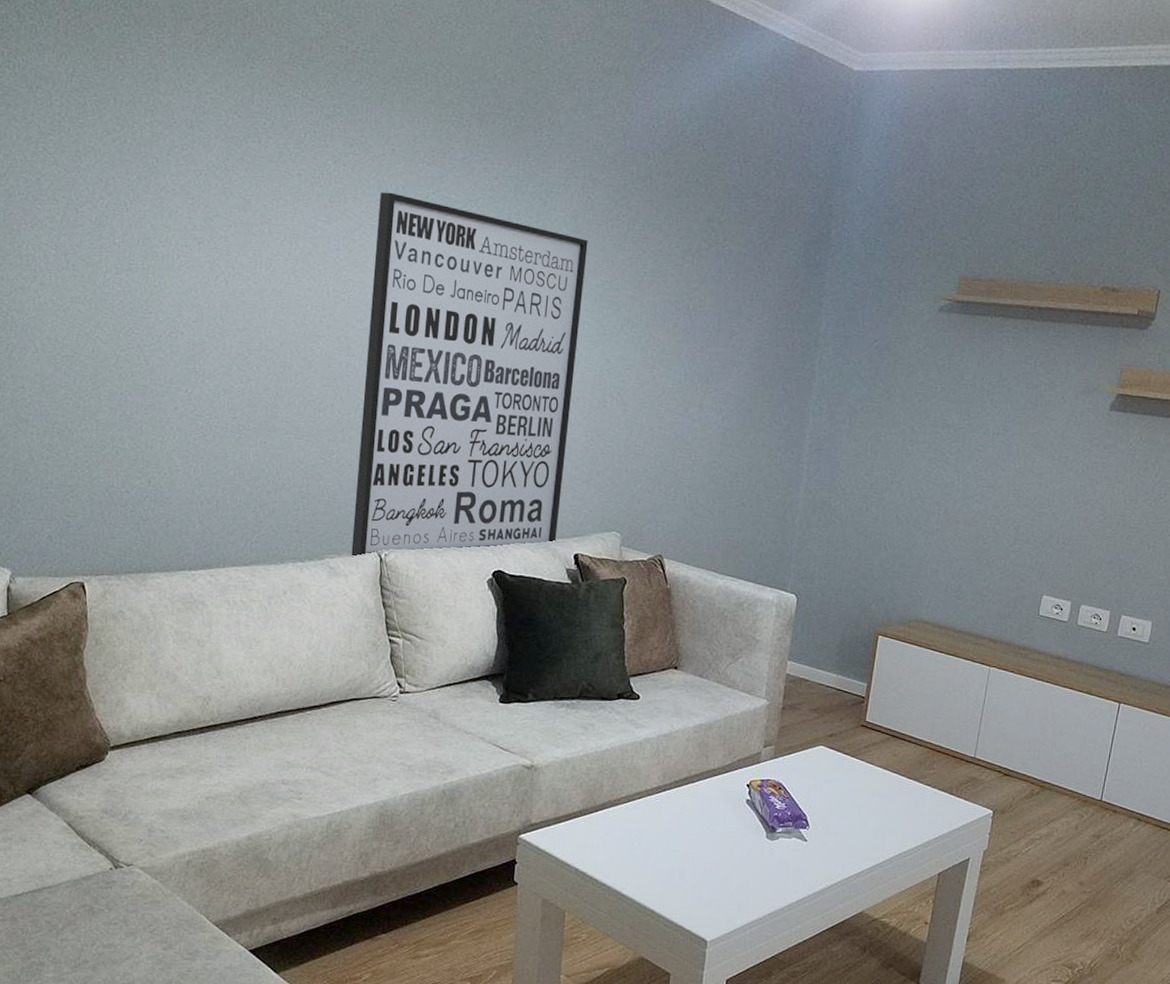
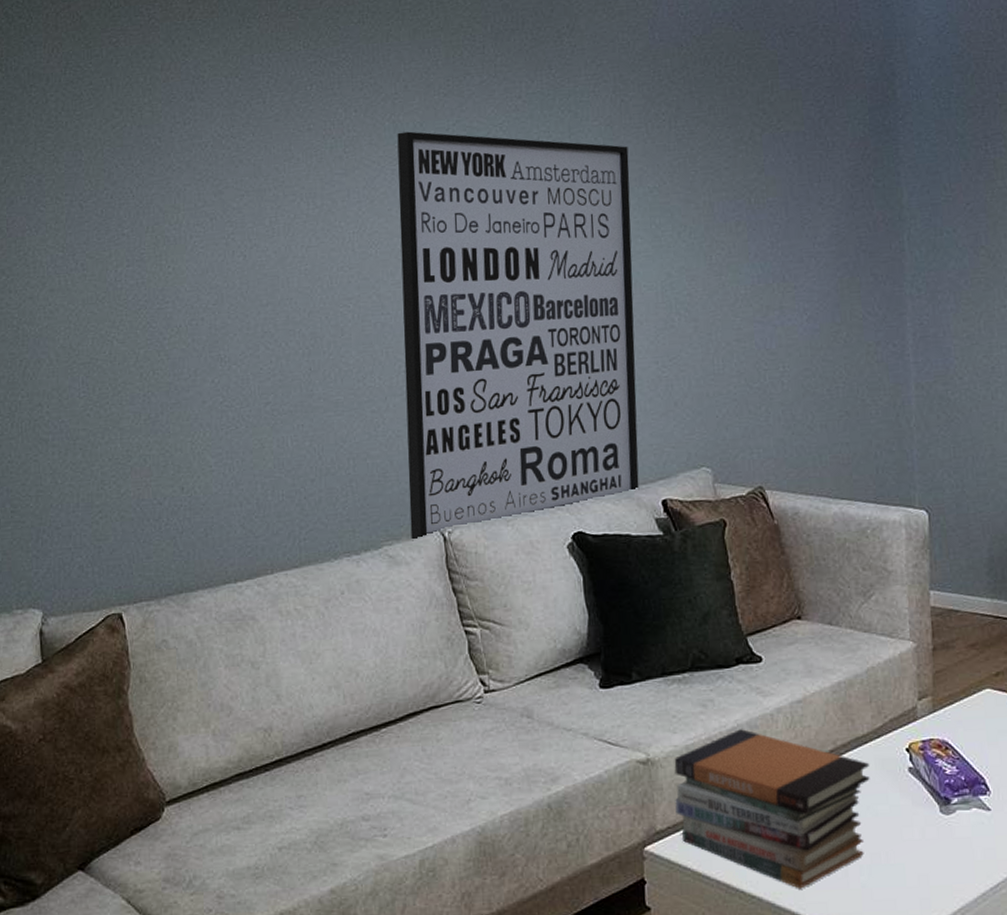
book stack: none [549,751,716,883] -> present [674,729,870,889]

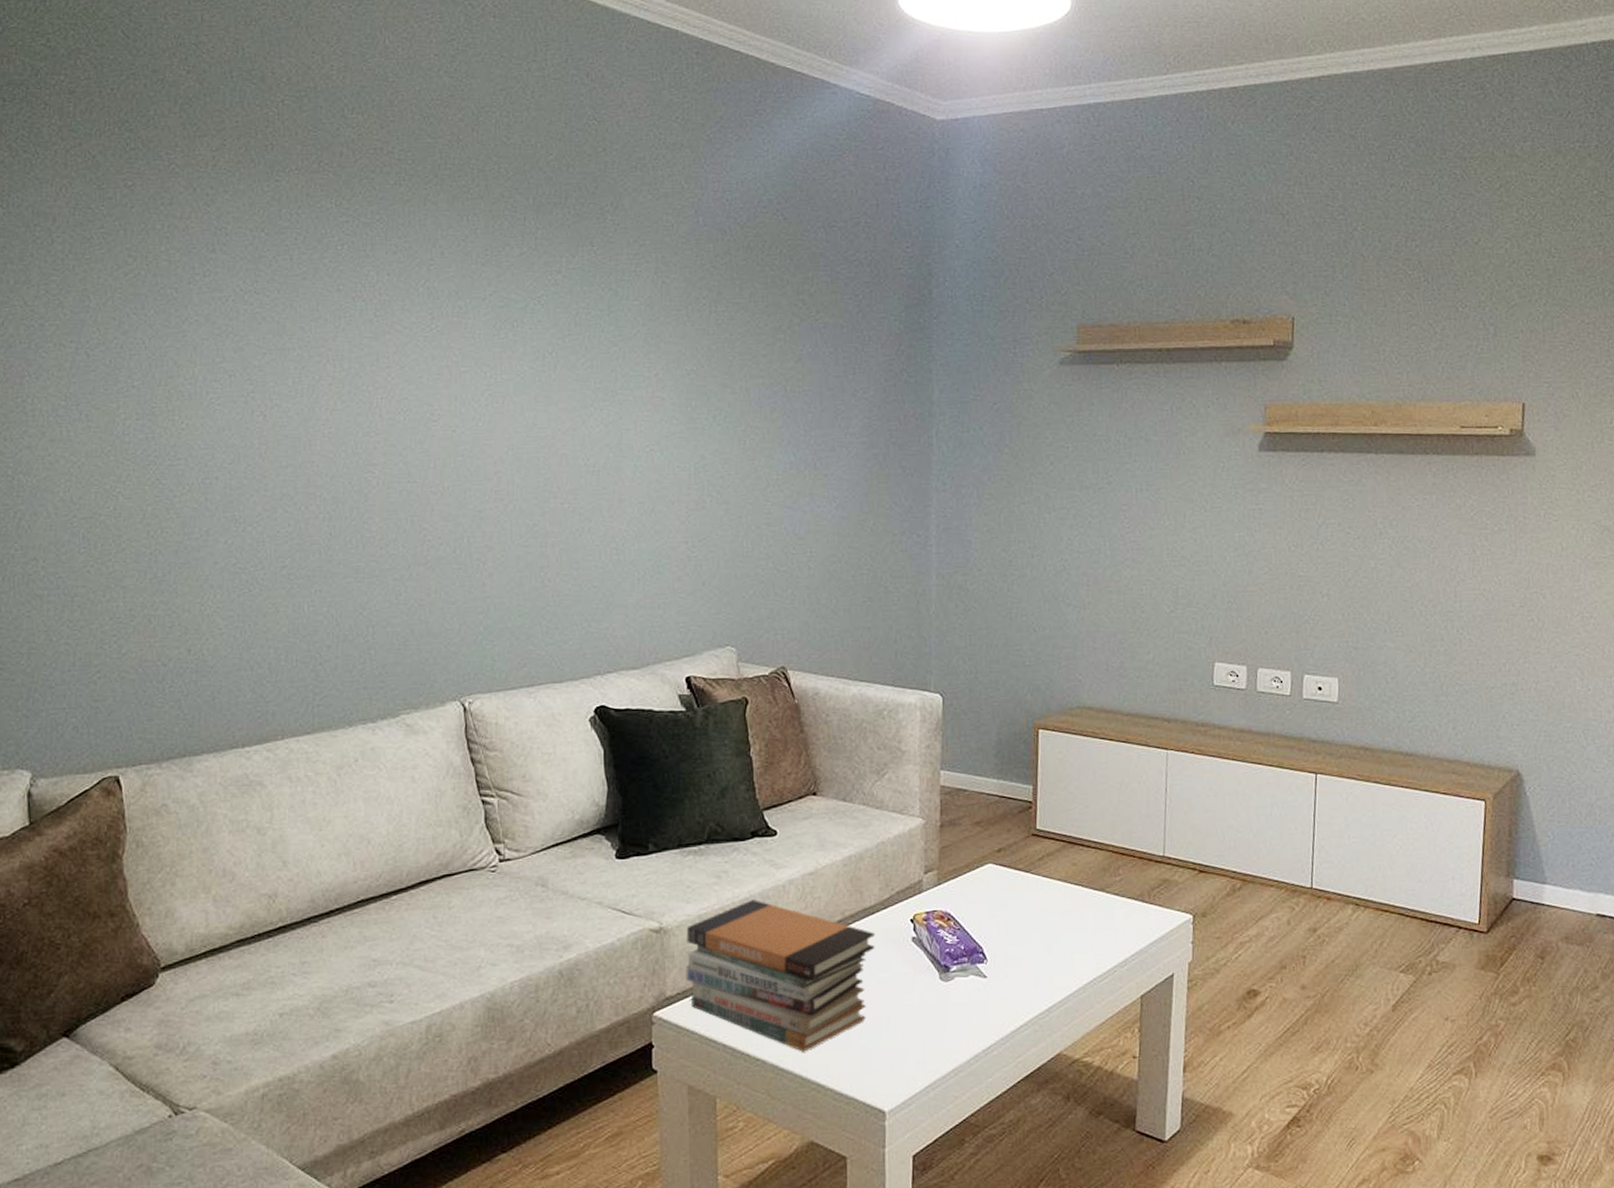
wall art: present [397,131,640,541] -> none [429,299,668,711]

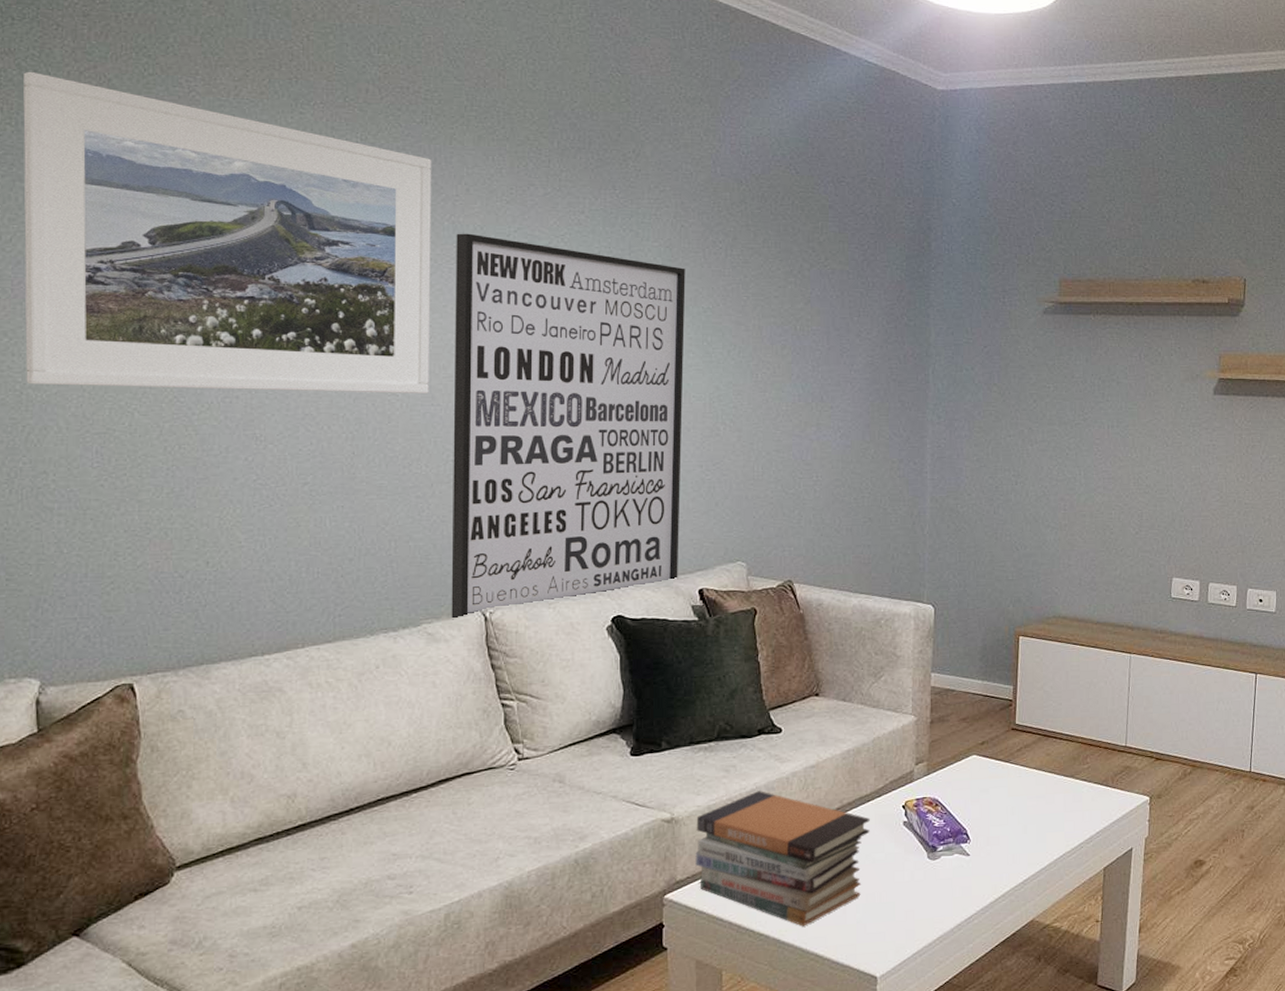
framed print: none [14,152,407,471] -> present [23,71,432,395]
wall art: none [429,299,668,711] -> present [451,233,686,620]

